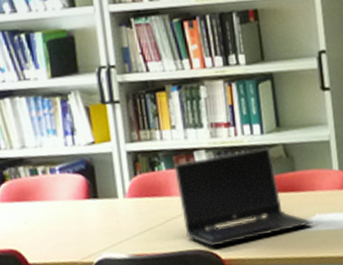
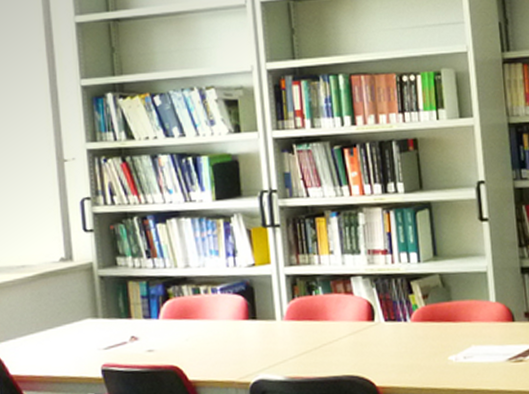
laptop computer: present [173,147,313,247] -> none [330,275,468,373]

